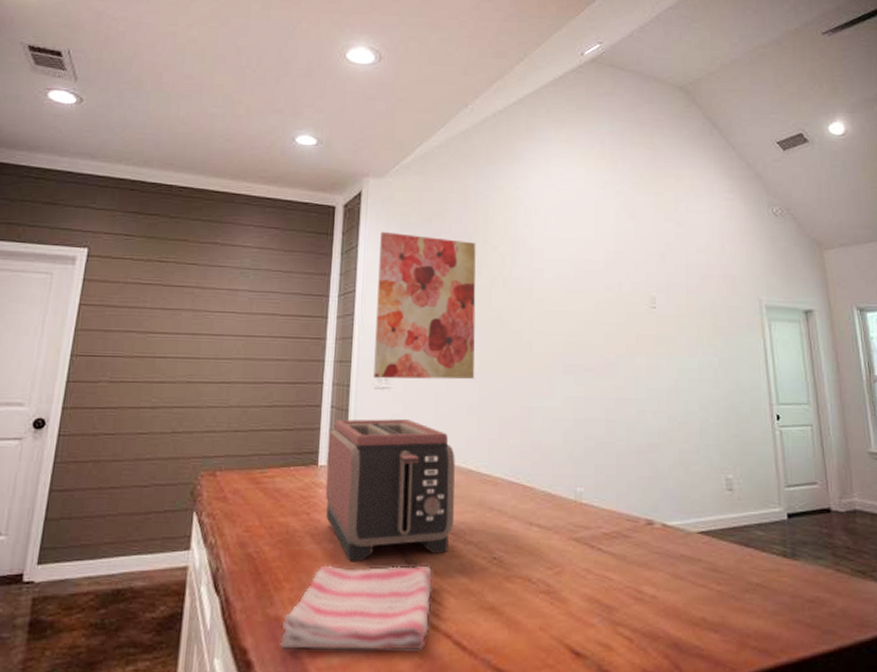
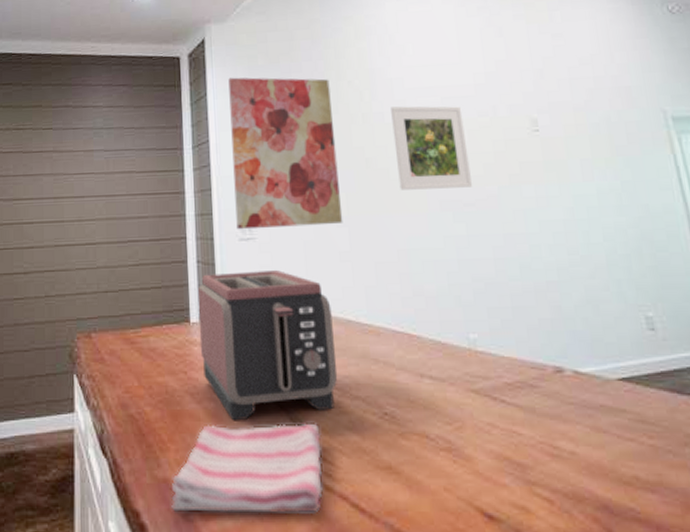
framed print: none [529,274,593,354] -> present [391,106,472,190]

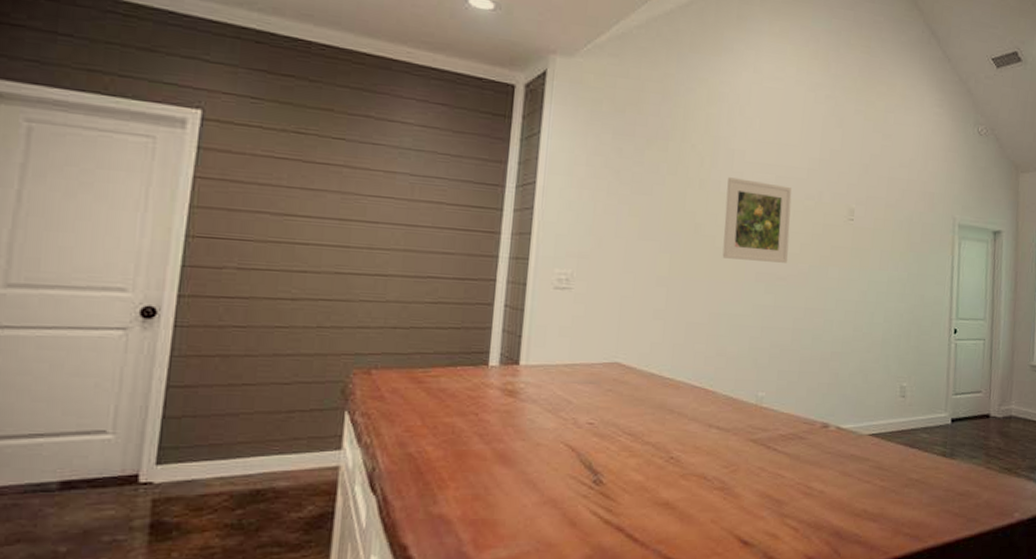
dish towel: present [170,423,323,514] -> none [442,464,609,545]
toaster: present [198,270,338,421] -> none [496,319,638,462]
wall art: present [228,77,343,230] -> none [553,118,674,283]

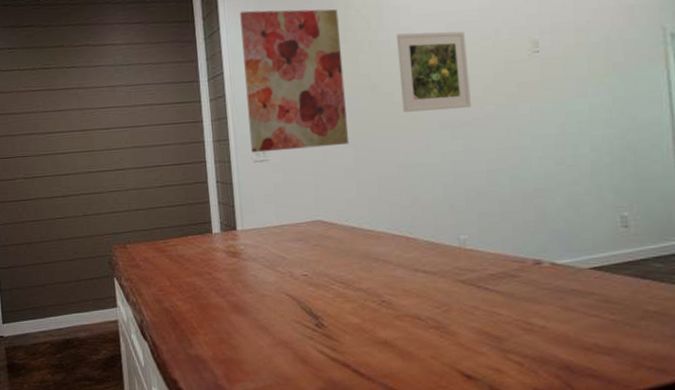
wall art: none [553,118,674,283] -> present [240,9,349,153]

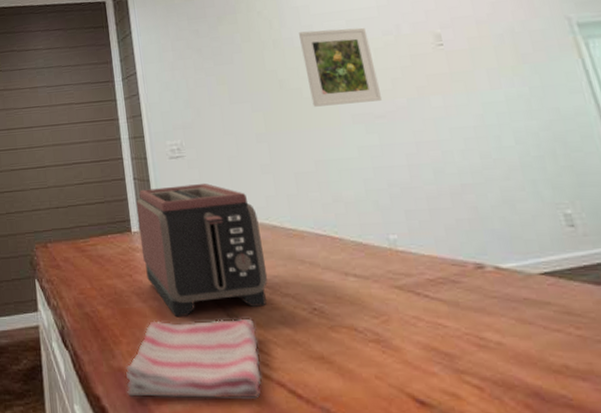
dish towel: none [202,310,329,379] -> present [125,318,262,399]
toaster: none [218,187,343,311] -> present [136,184,268,318]
wall art: present [240,9,349,153] -> none [149,11,263,150]

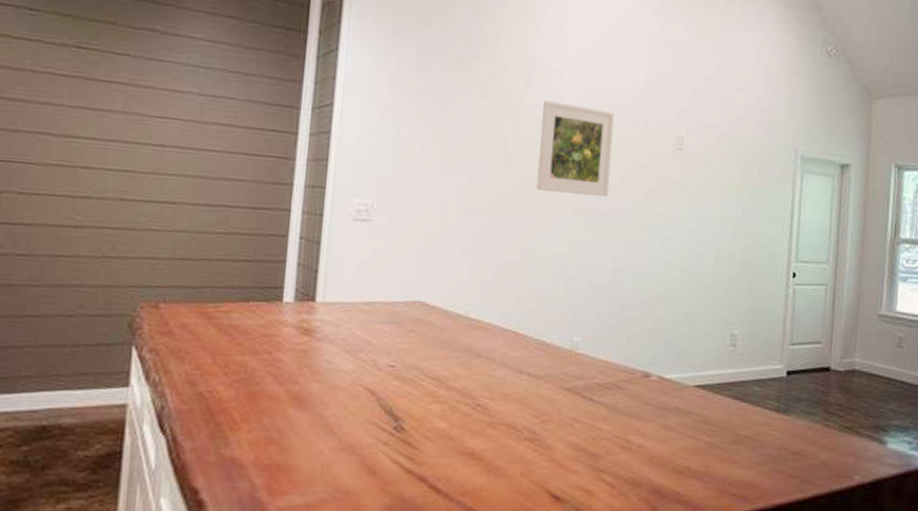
dish towel: present [125,318,262,399] -> none [235,407,411,493]
toaster: present [136,184,268,318] -> none [290,252,443,405]

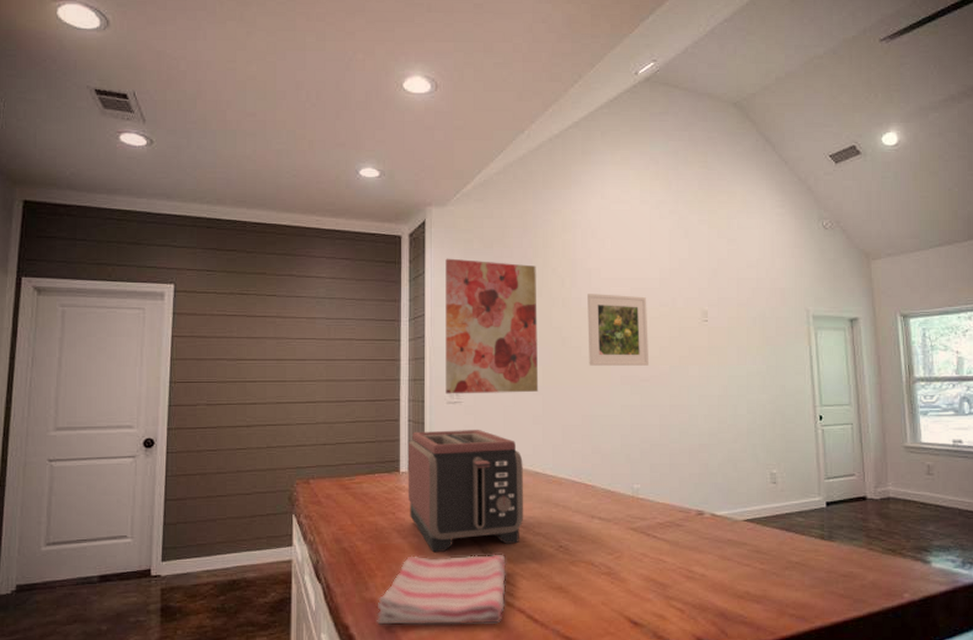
dish towel: none [235,407,411,493] -> present [375,554,507,625]
toaster: none [290,252,443,405] -> present [407,430,524,553]
wall art: none [352,34,484,216] -> present [445,258,539,394]

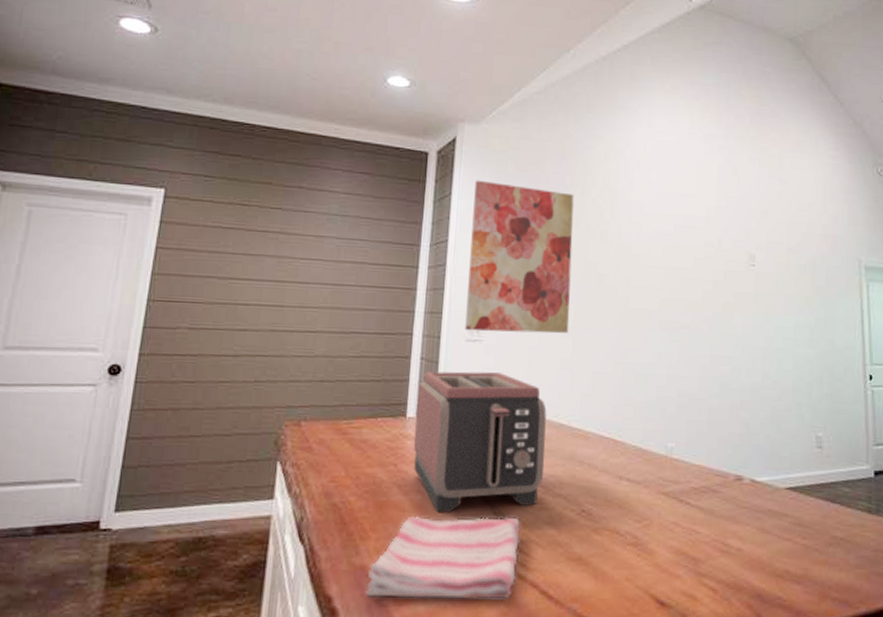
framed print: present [587,294,648,366] -> none [625,228,692,311]

